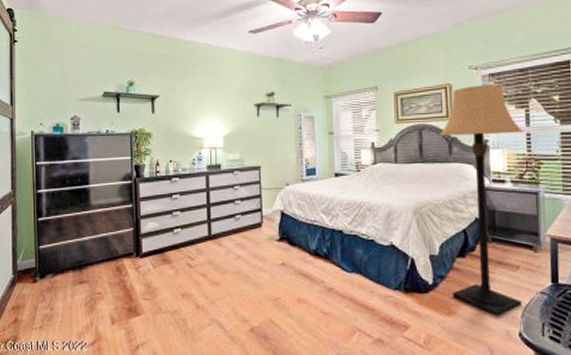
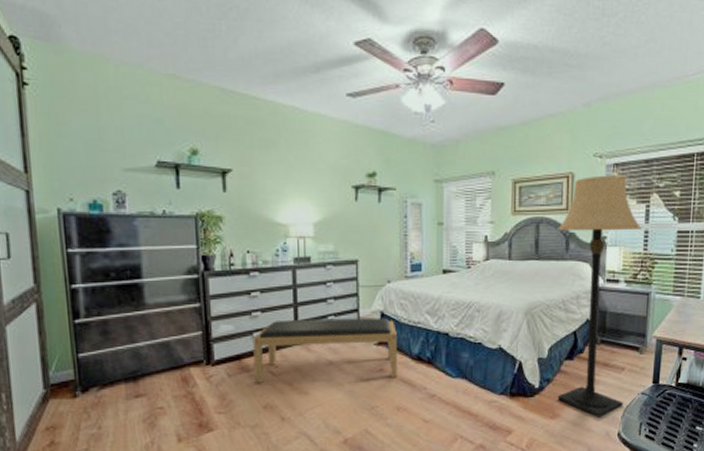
bench: none [173,216,297,273] -> present [253,317,397,383]

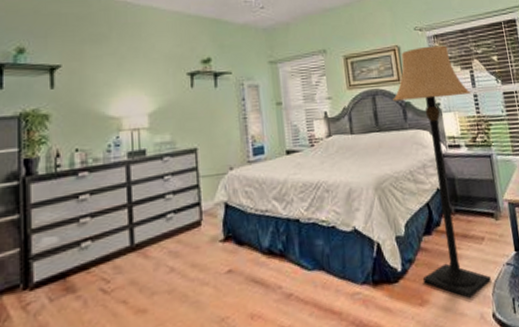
bench: present [253,317,397,383] -> none [80,209,248,306]

